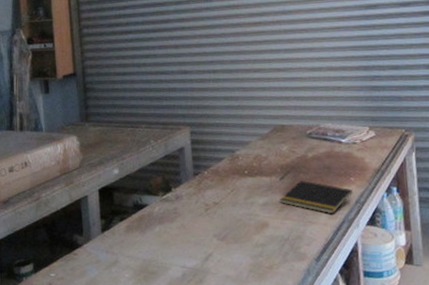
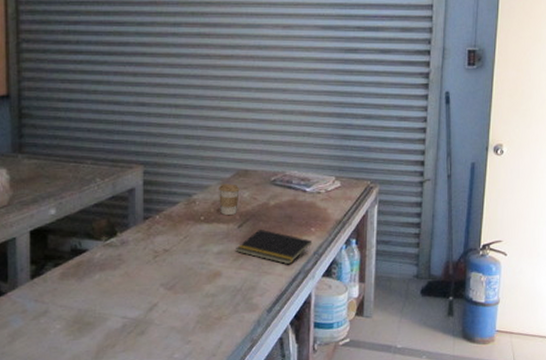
coffee cup: none [258,139,278,168] -> present [218,184,240,215]

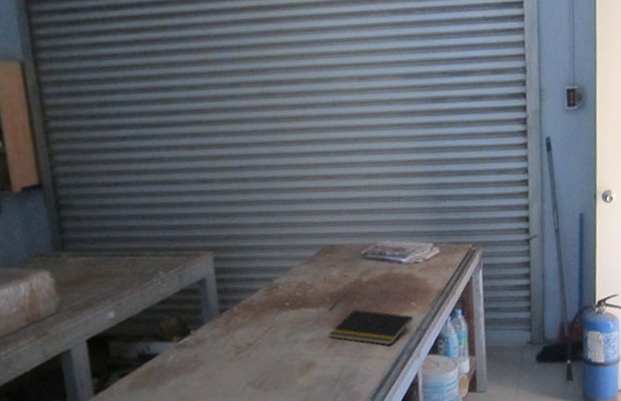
coffee cup: present [218,184,240,215] -> none [302,262,327,298]

